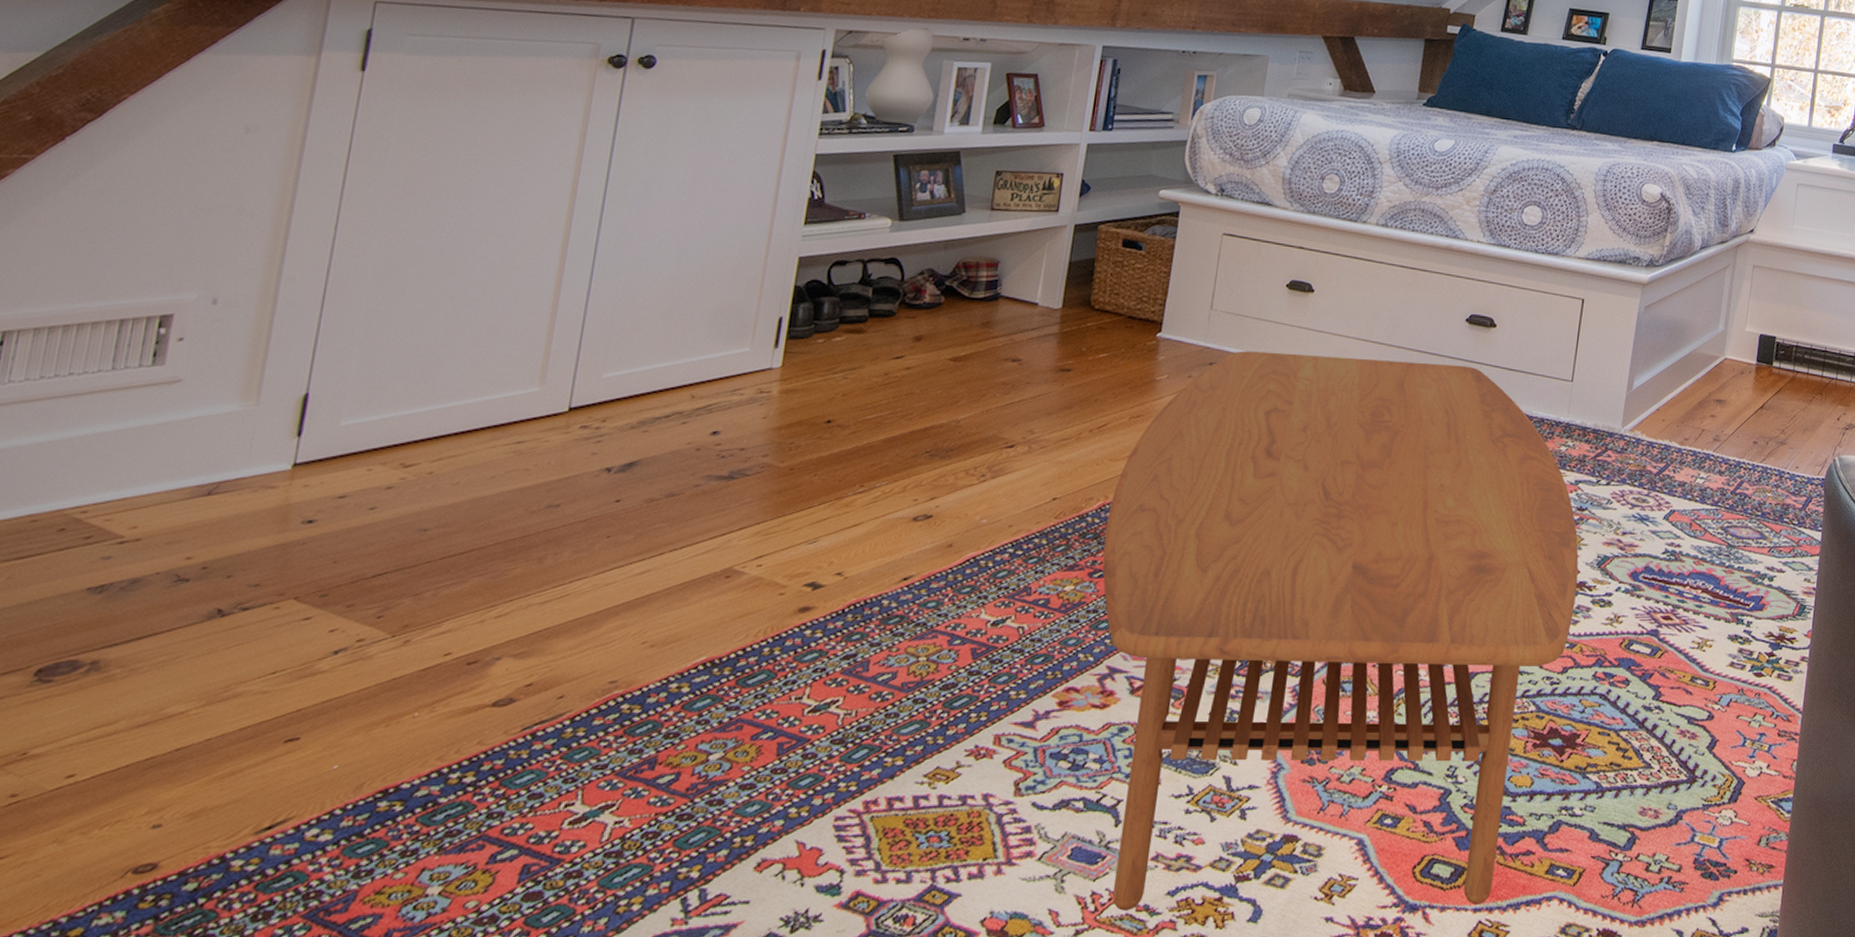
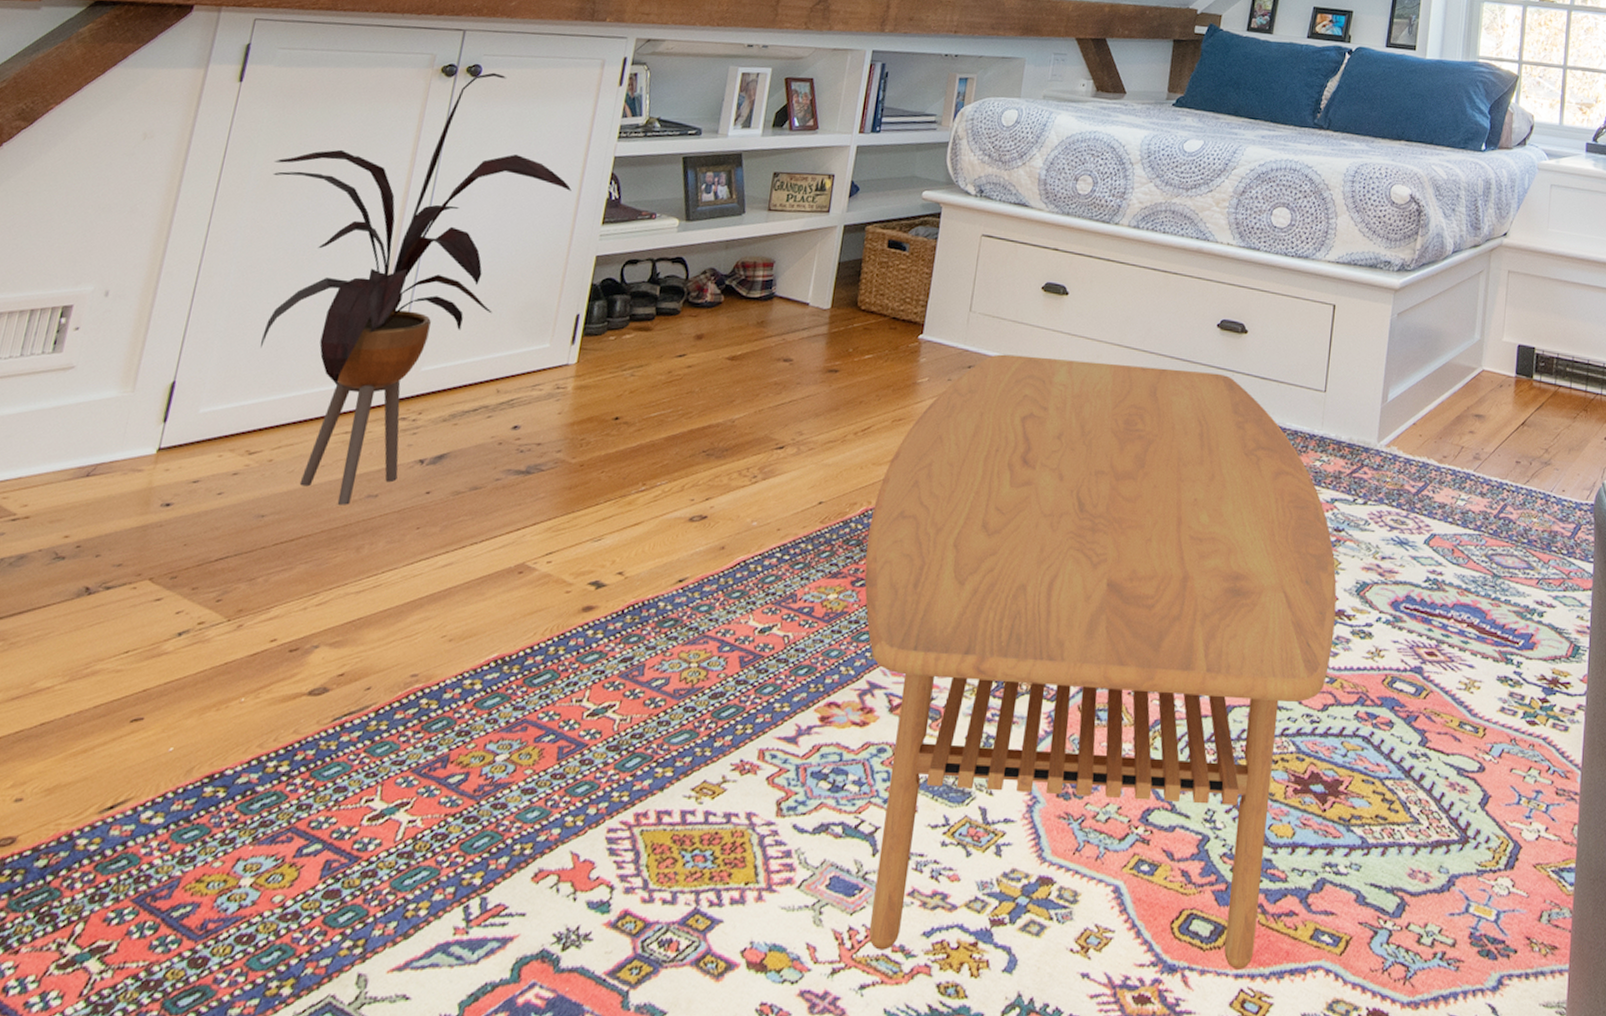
house plant: none [409,64,768,516] -> present [260,72,572,505]
vase: present [864,27,935,125] -> none [659,35,722,128]

